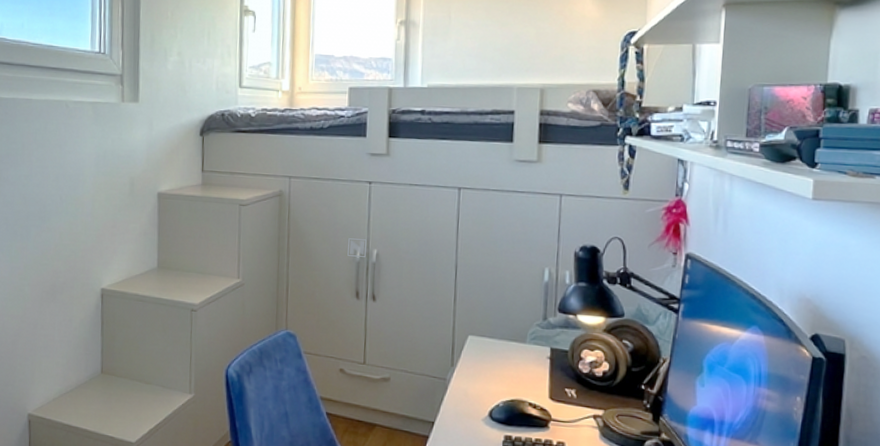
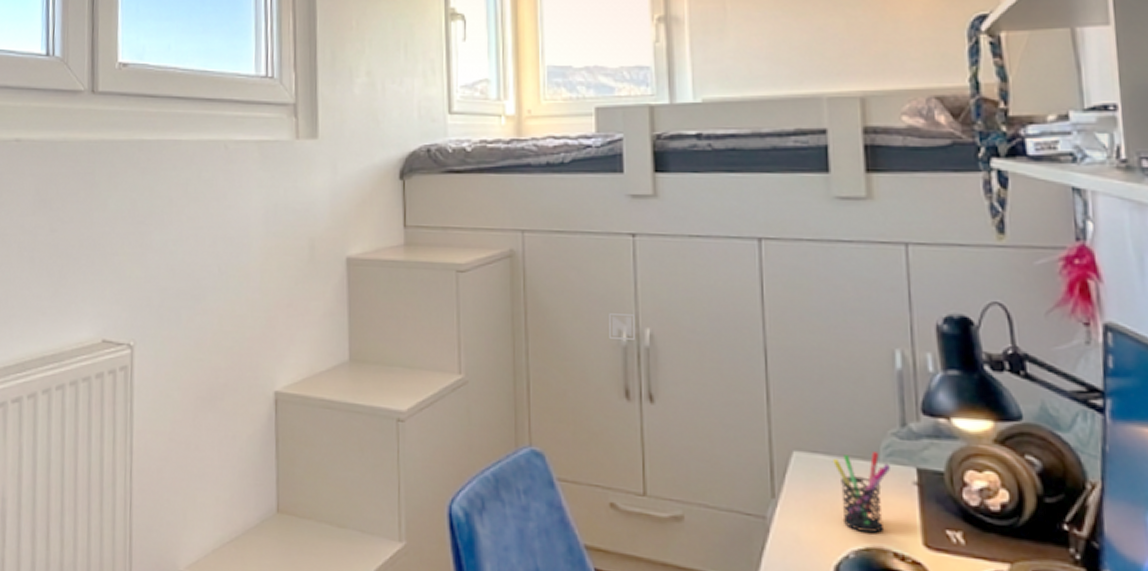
pen holder: none [495,336,533,390] -> present [833,452,890,533]

